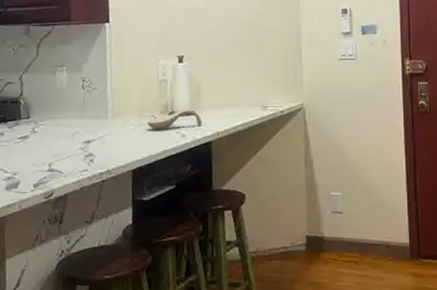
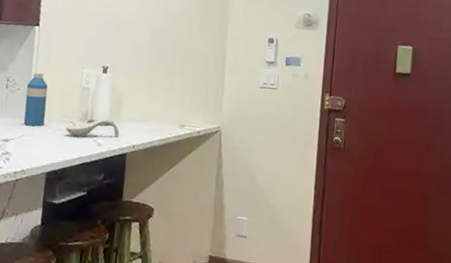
water bottle: none [103,69,126,125] -> present [23,73,48,127]

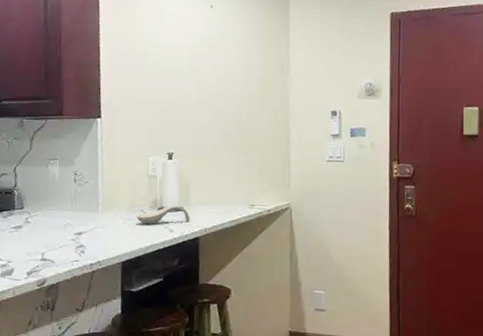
water bottle: present [23,73,48,127] -> none [94,164,116,218]

